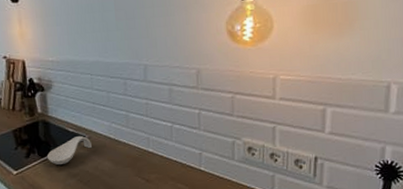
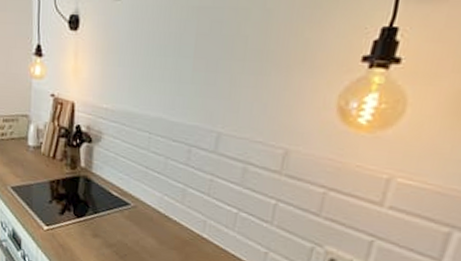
spoon rest: present [47,136,92,165] -> none [84,202,136,231]

